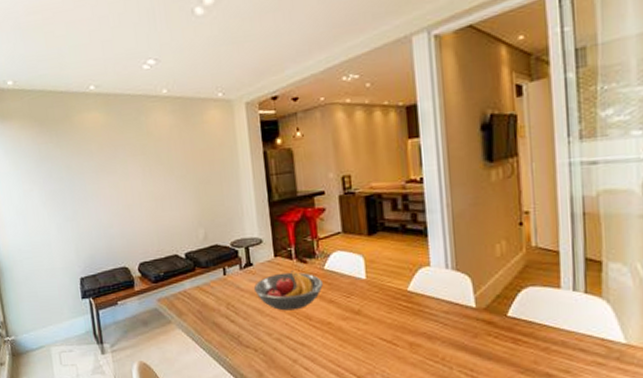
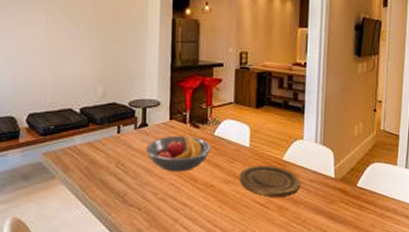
plate: none [358,298,433,333] -> present [239,166,300,198]

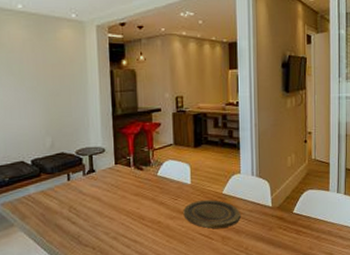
fruit bowl: present [145,134,211,172] -> none [95,176,155,212]

